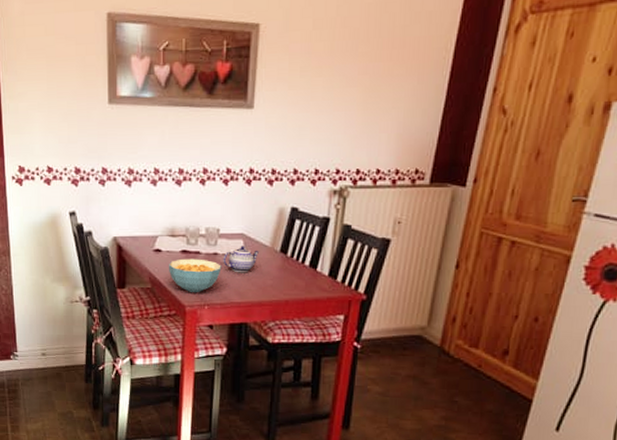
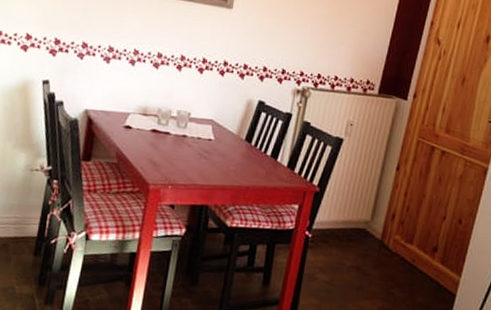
cereal bowl: present [168,258,222,293] -> none [136,137,189,172]
teapot: present [223,246,260,273] -> none [191,131,227,157]

